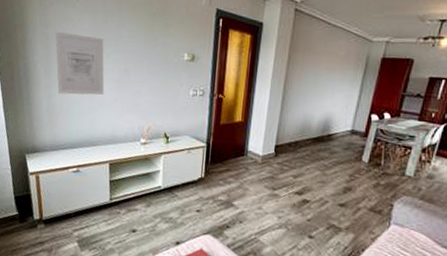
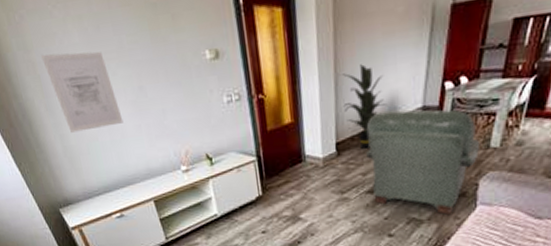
indoor plant: none [286,88,323,156] -> present [343,64,388,150]
armchair: none [299,127,397,228] -> present [366,109,481,215]

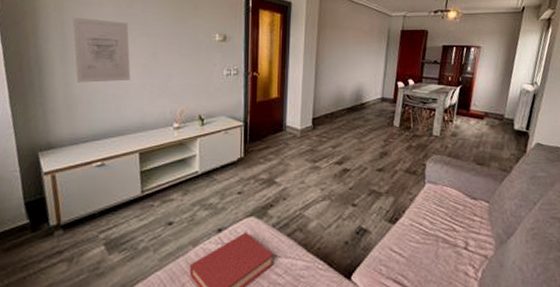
indoor plant: present [343,64,388,150] -> none [321,61,355,127]
armchair: present [366,109,481,215] -> none [337,97,426,189]

